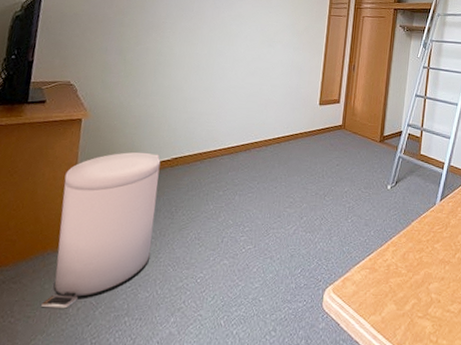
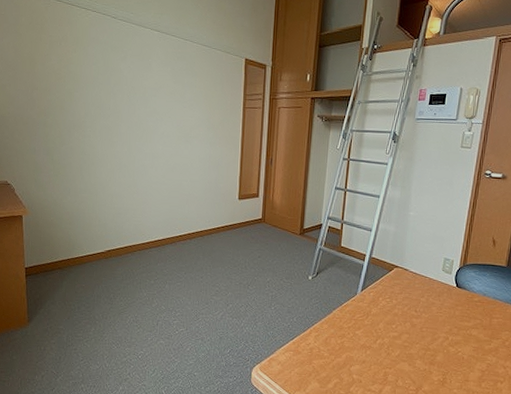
pedal bin: present [40,152,161,310] -> none [12,245,97,377]

